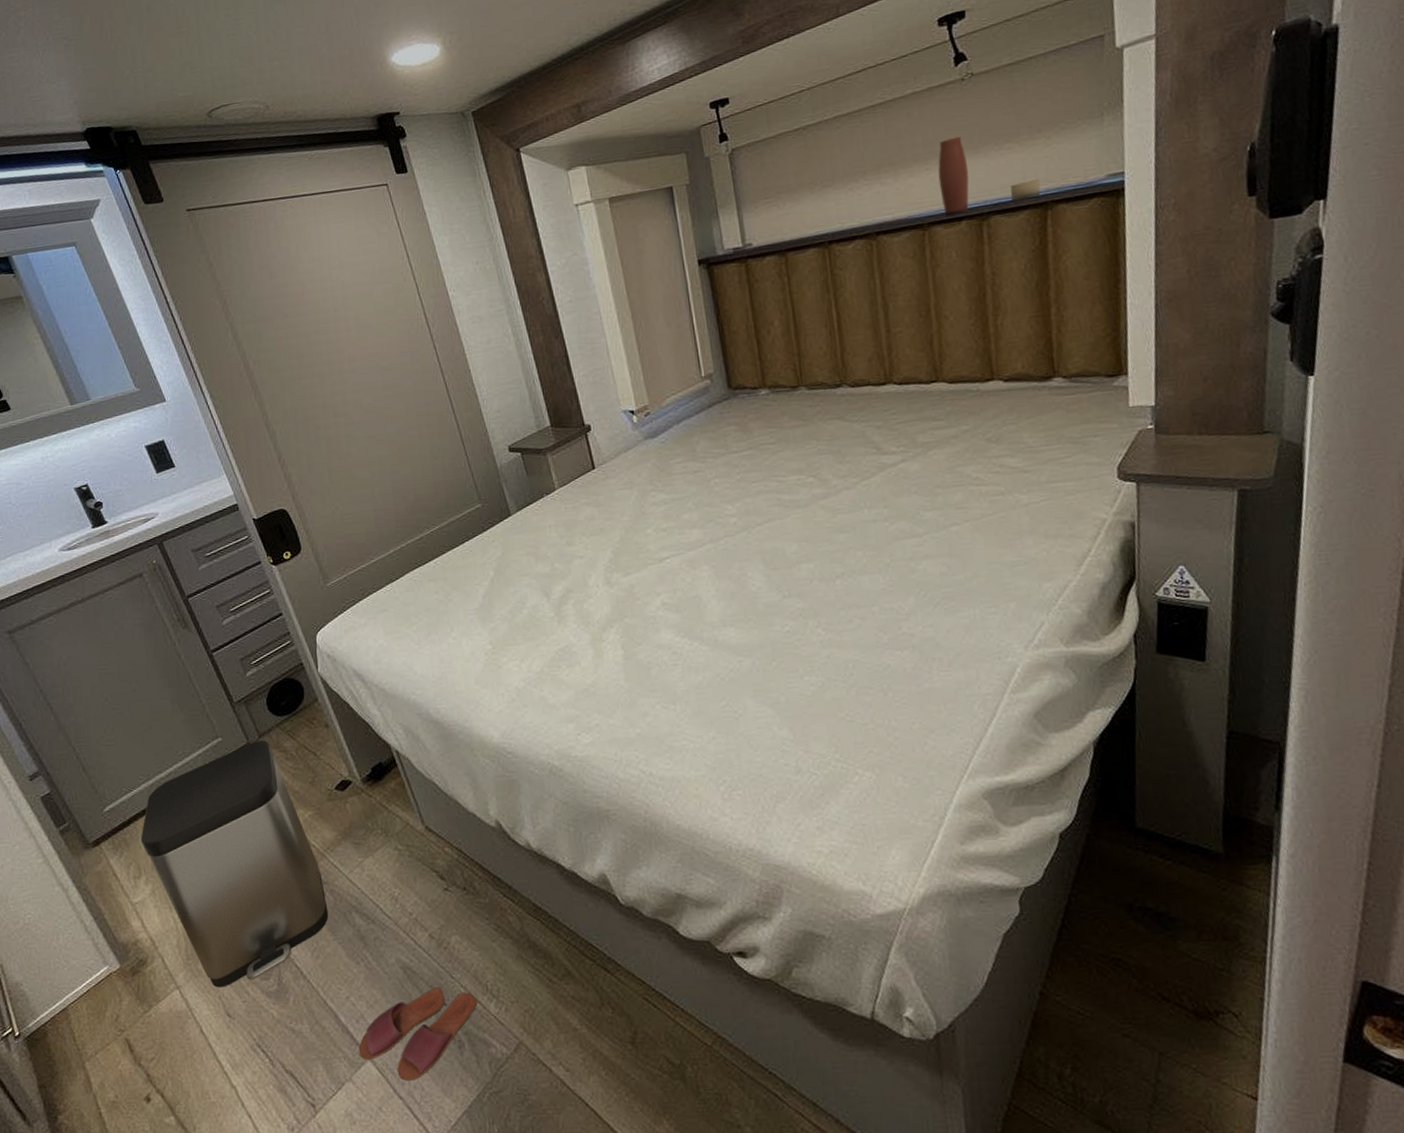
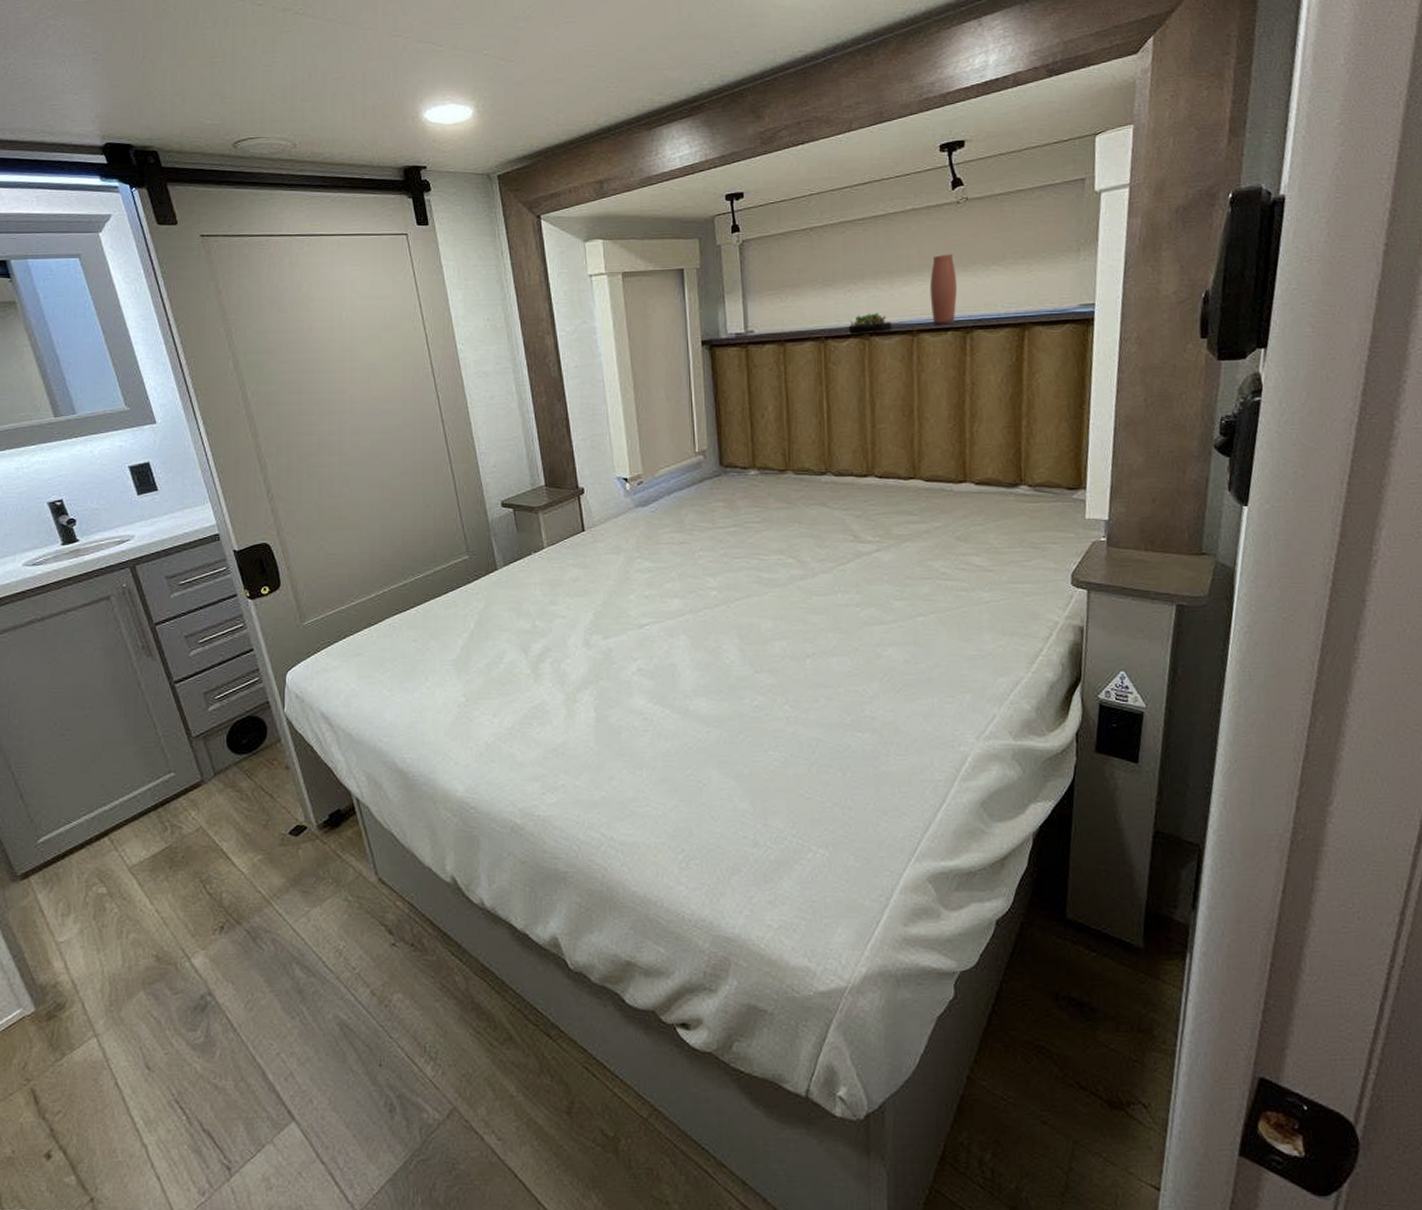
pedal bin: present [140,740,329,988] -> none [74,779,268,1038]
slippers: present [358,986,477,1081] -> none [283,1046,413,1145]
succulent plant: none [852,209,902,236] -> present [848,313,894,334]
candle: present [1010,179,1041,202] -> none [993,301,1020,319]

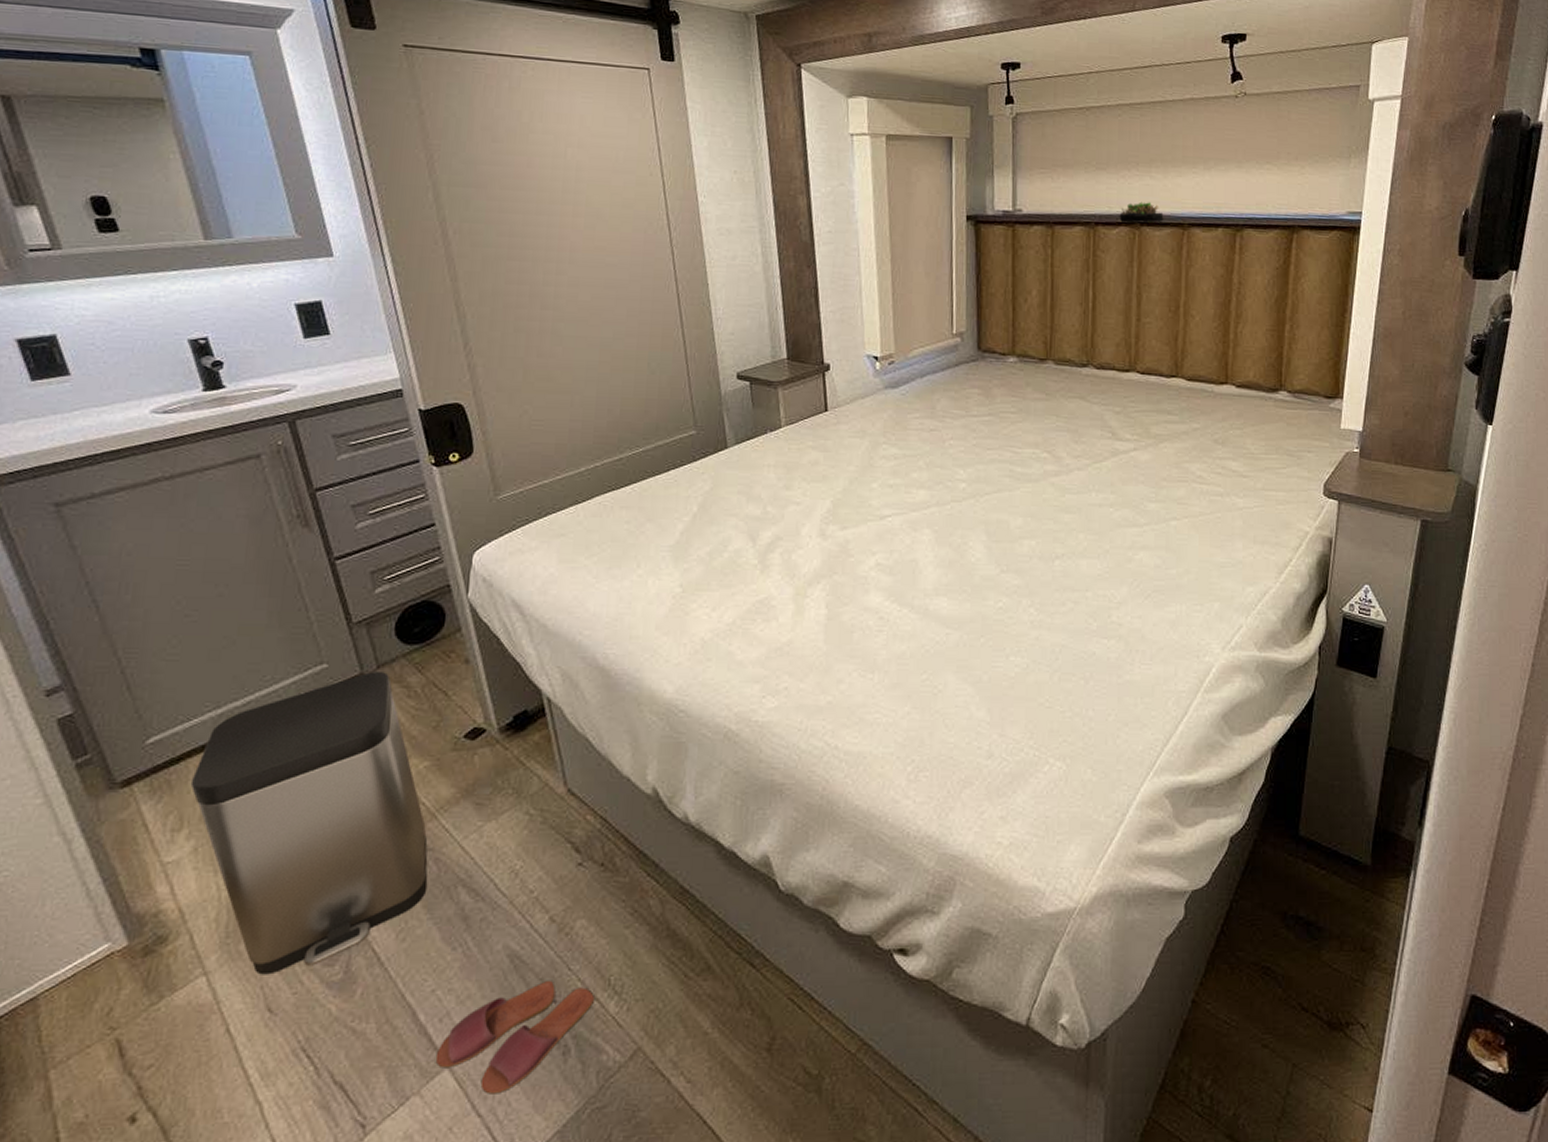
pedal bin: none [74,779,268,1038] -> present [190,672,428,975]
slippers: none [283,1046,413,1145] -> present [435,980,594,1094]
vase: present [929,253,958,326] -> none [1203,148,1231,221]

